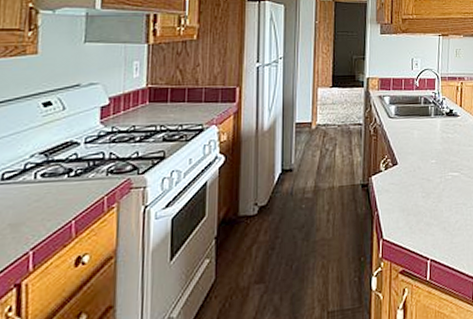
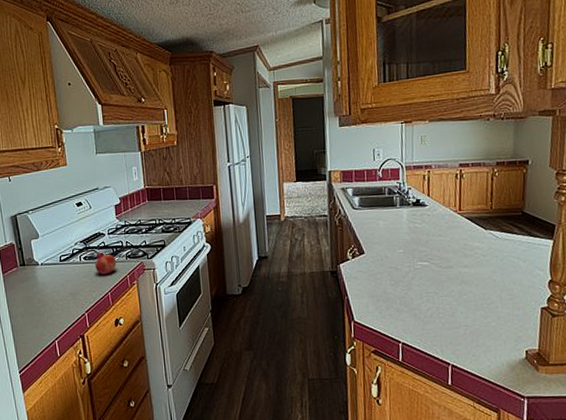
fruit: none [57,166,91,197] -> present [95,252,116,275]

